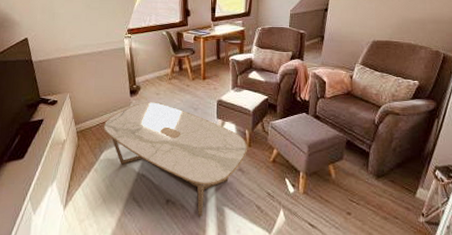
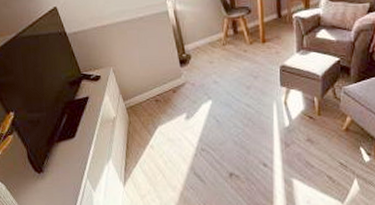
coffee table: present [103,102,248,217] -> none [154,72,318,189]

